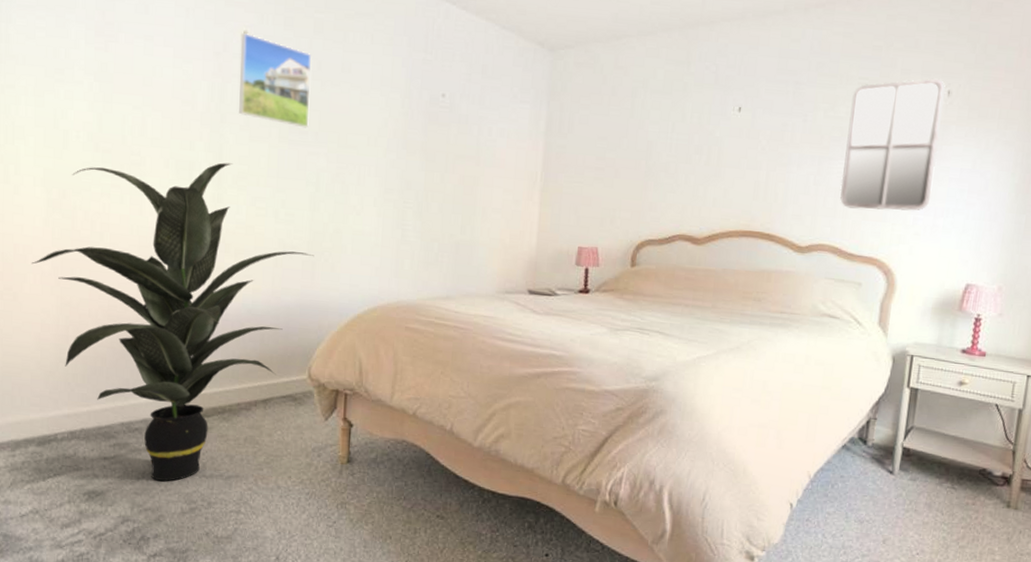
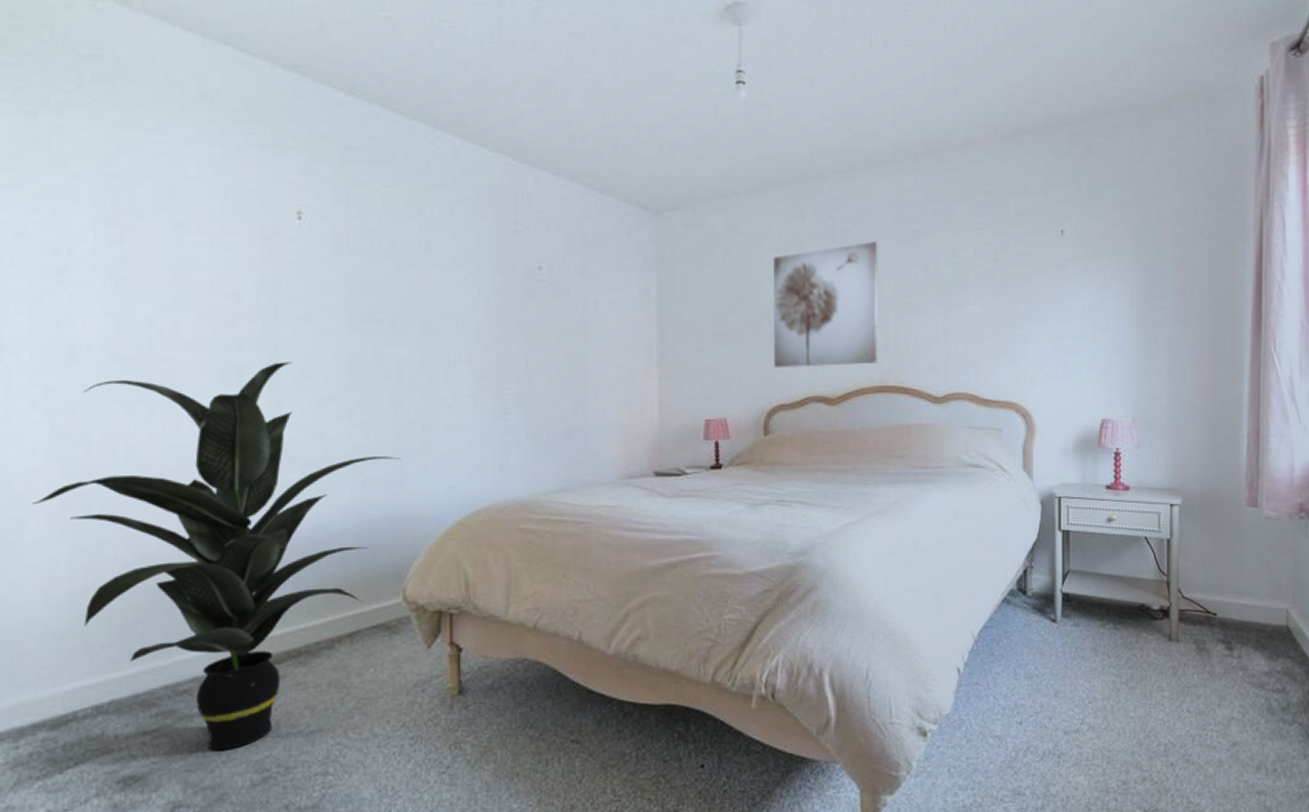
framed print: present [239,33,312,128] -> none [294,214,384,315]
wall art: none [647,90,759,210] -> present [774,241,878,367]
home mirror: present [840,78,946,211] -> none [969,219,1059,354]

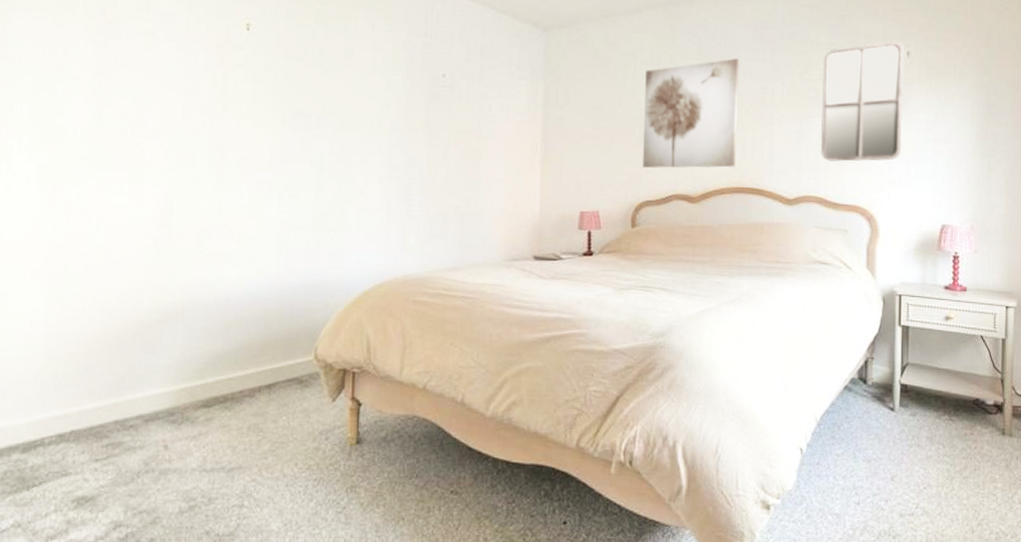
indoor plant: present [32,362,401,751] -> none [21,149,319,480]
home mirror: none [969,219,1059,354] -> present [820,41,904,161]

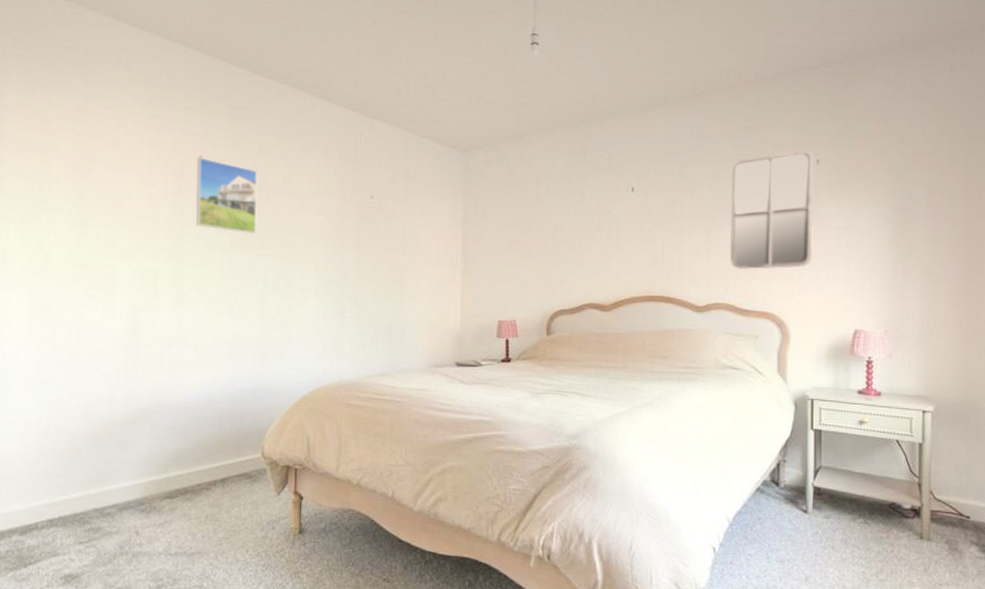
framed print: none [242,26,315,112] -> present [196,158,258,234]
wall art: present [643,58,739,168] -> none [557,172,649,279]

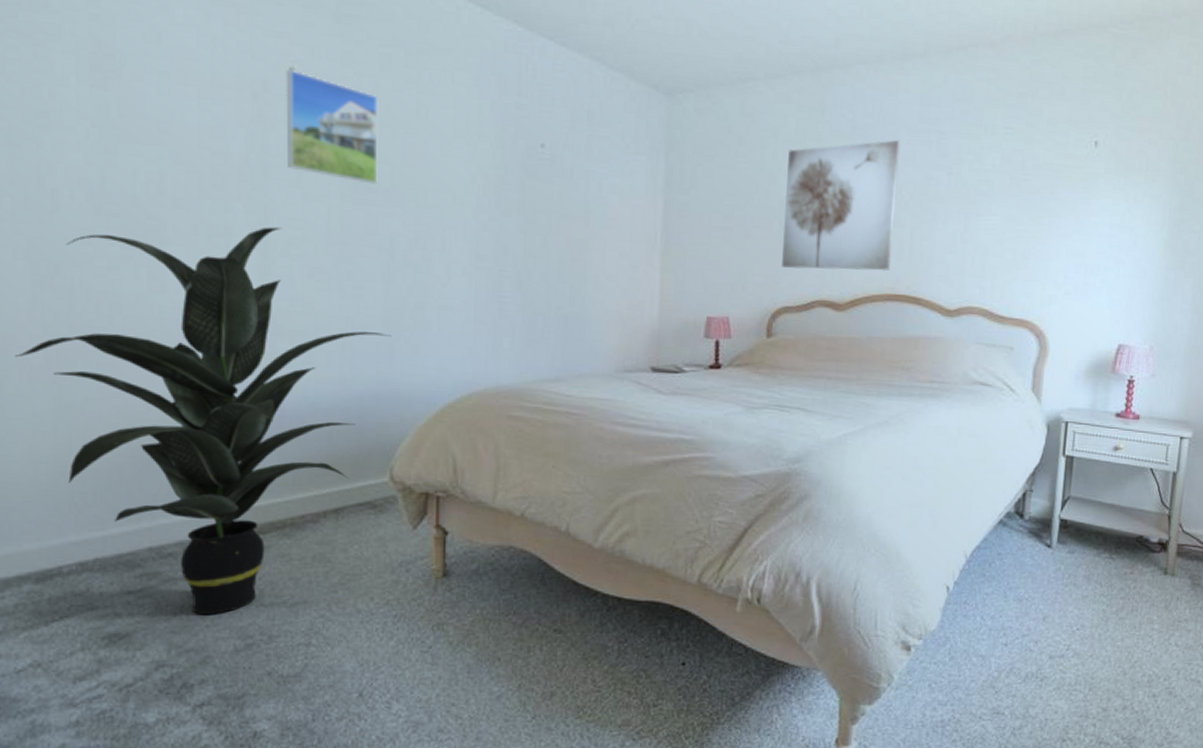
indoor plant: none [17,269,264,562] -> present [14,227,392,616]
wall art: none [557,172,649,279] -> present [782,140,900,271]
home mirror: present [729,150,814,269] -> none [988,128,1092,269]

